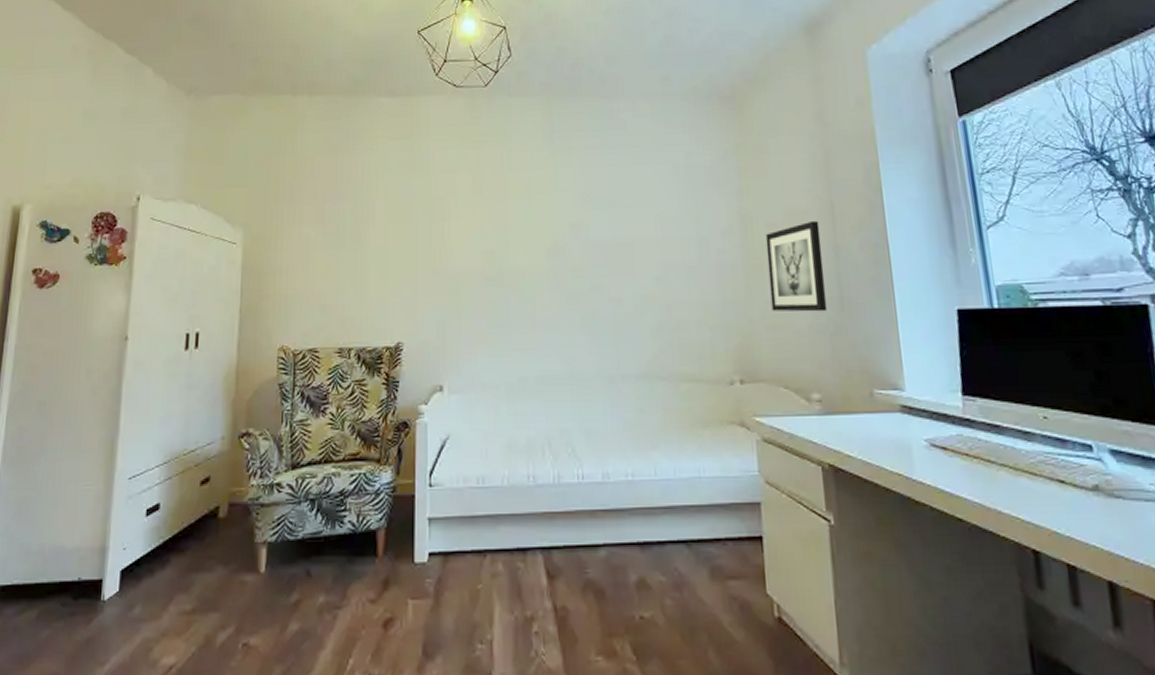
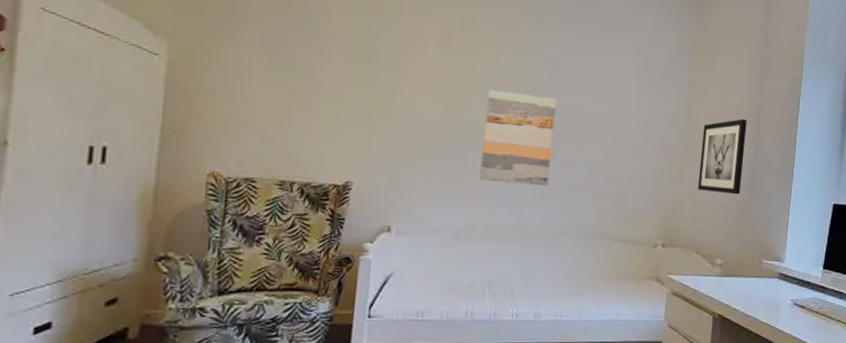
wall art: none [523,229,598,327] -> present [479,90,557,186]

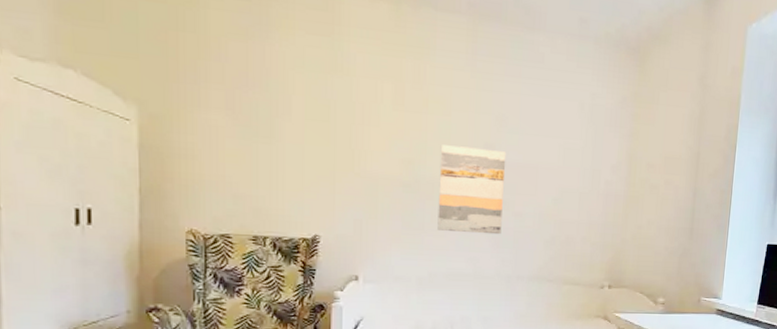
wall art: present [697,118,748,195] -> none [640,166,687,238]

